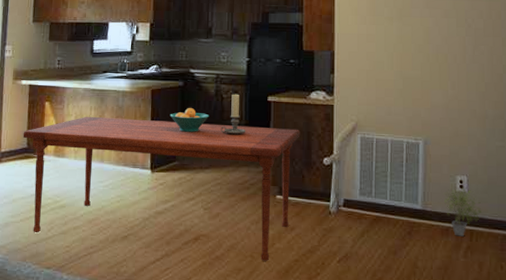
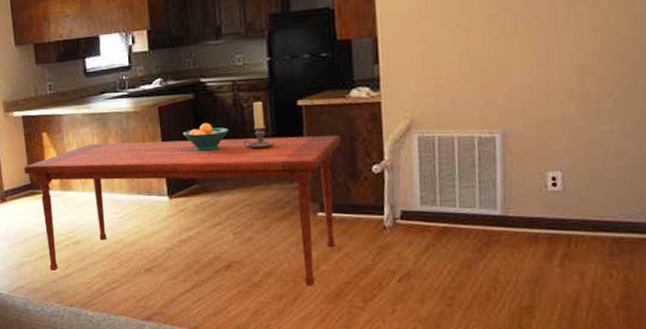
potted plant: present [444,186,481,237] -> none [531,184,582,243]

